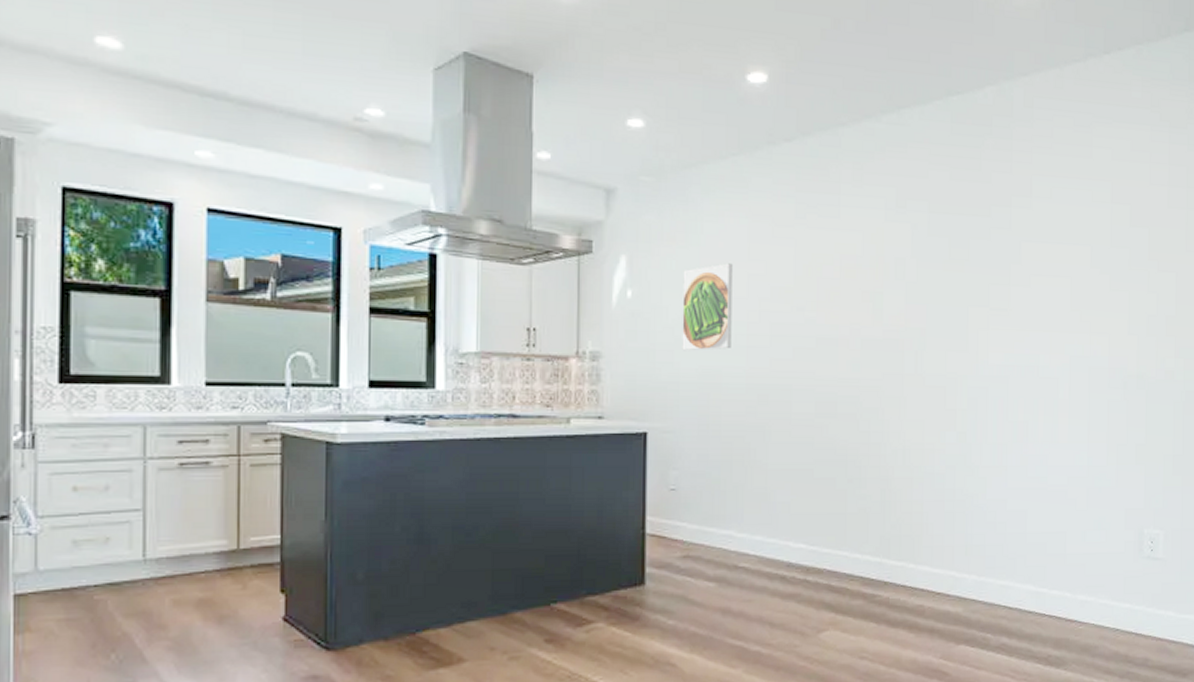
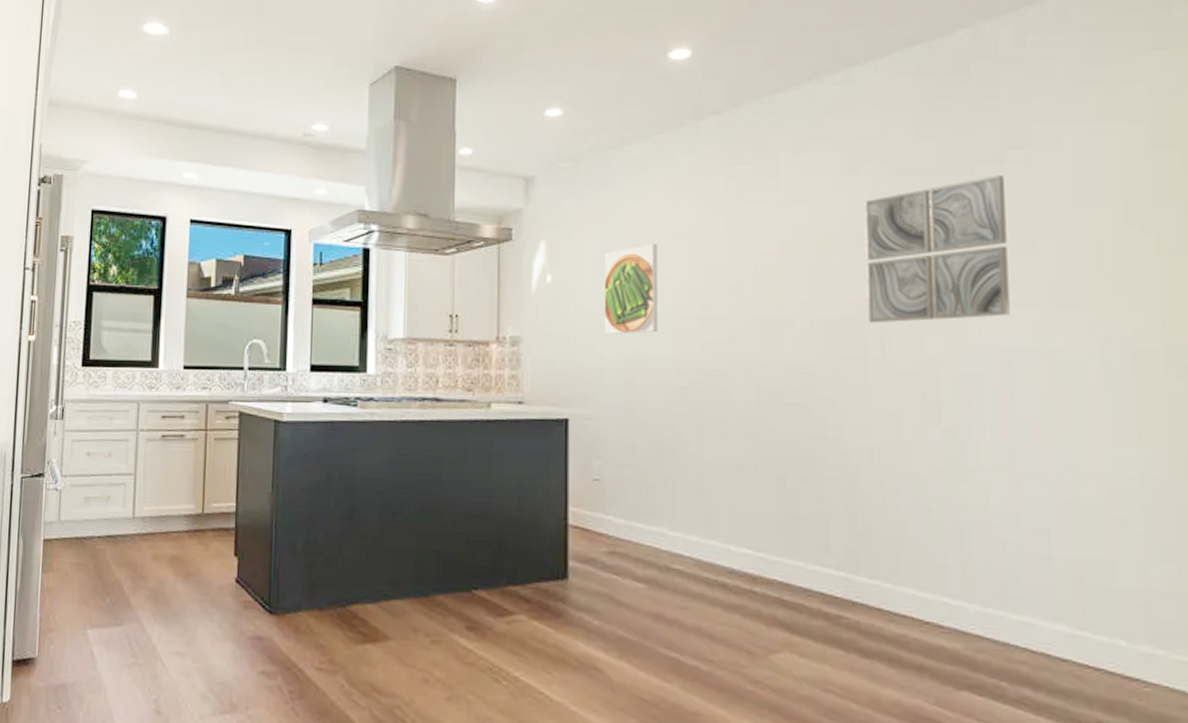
wall art: none [906,217,1011,343] -> present [864,174,1010,324]

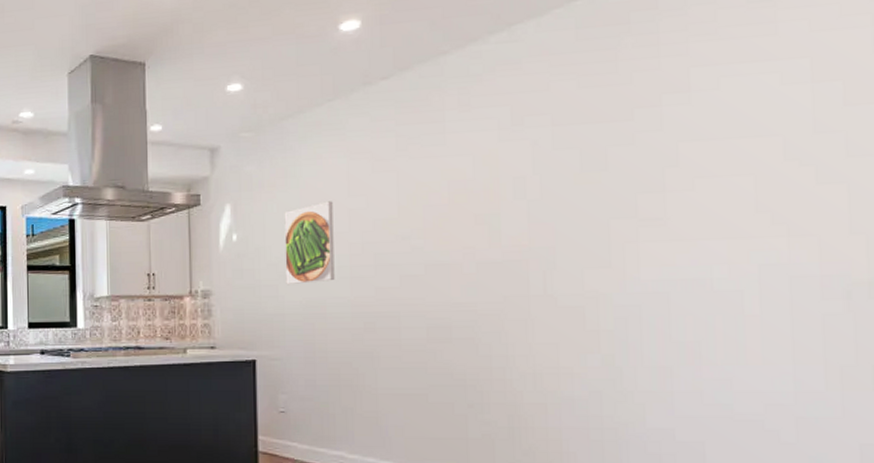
wall art: present [864,174,1010,324] -> none [527,118,668,263]

